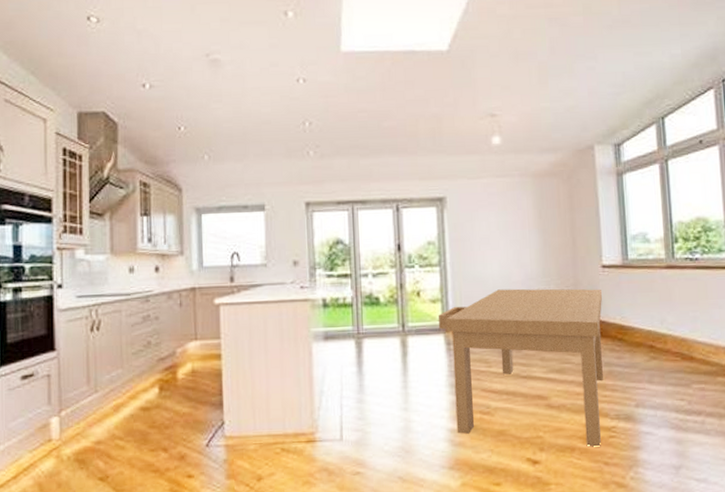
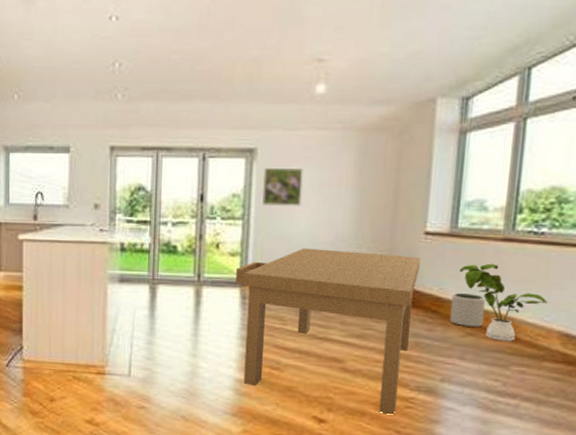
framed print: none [454,213,491,251] -> present [262,167,303,206]
plant pot: none [633,320,663,352] -> present [449,293,485,328]
house plant: none [636,289,711,362] -> present [460,263,548,342]

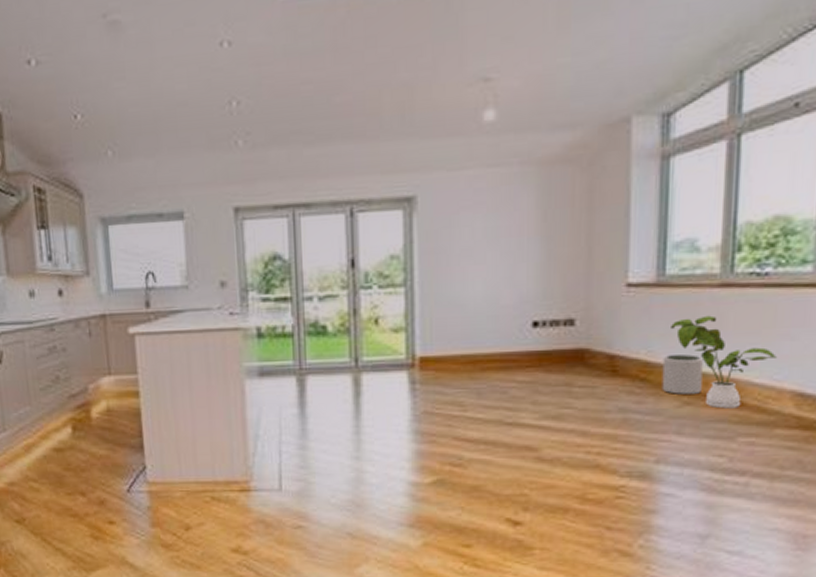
dining table: present [236,248,420,416] -> none [402,314,623,510]
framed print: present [262,167,303,206] -> none [425,216,475,266]

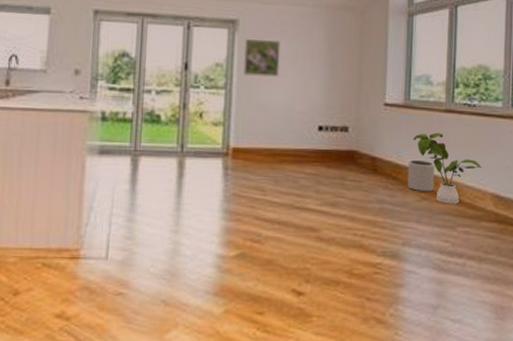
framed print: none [425,216,475,266] -> present [243,39,281,77]

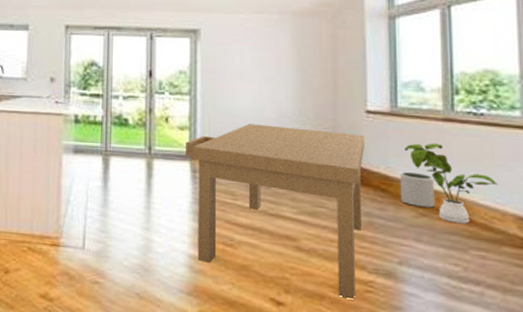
dining table: none [218,118,381,284] -> present [186,124,364,301]
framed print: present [243,39,281,77] -> none [206,47,244,83]

